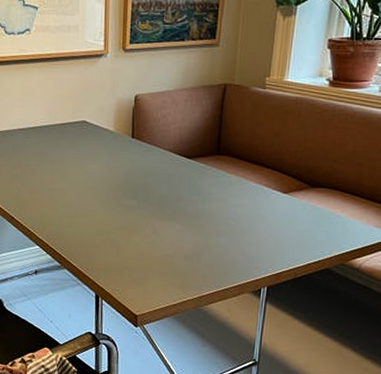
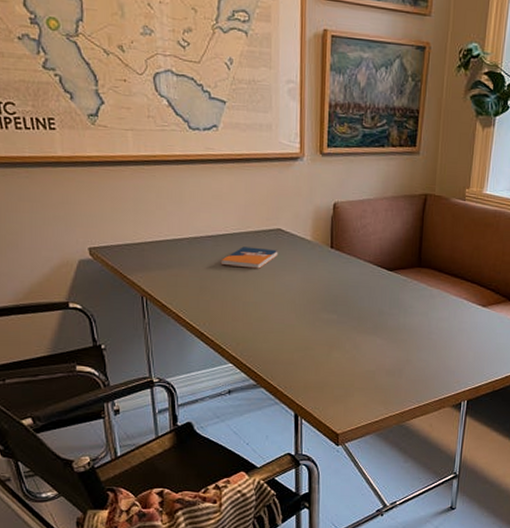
notebook: none [30,138,83,158] -> present [220,246,279,269]

